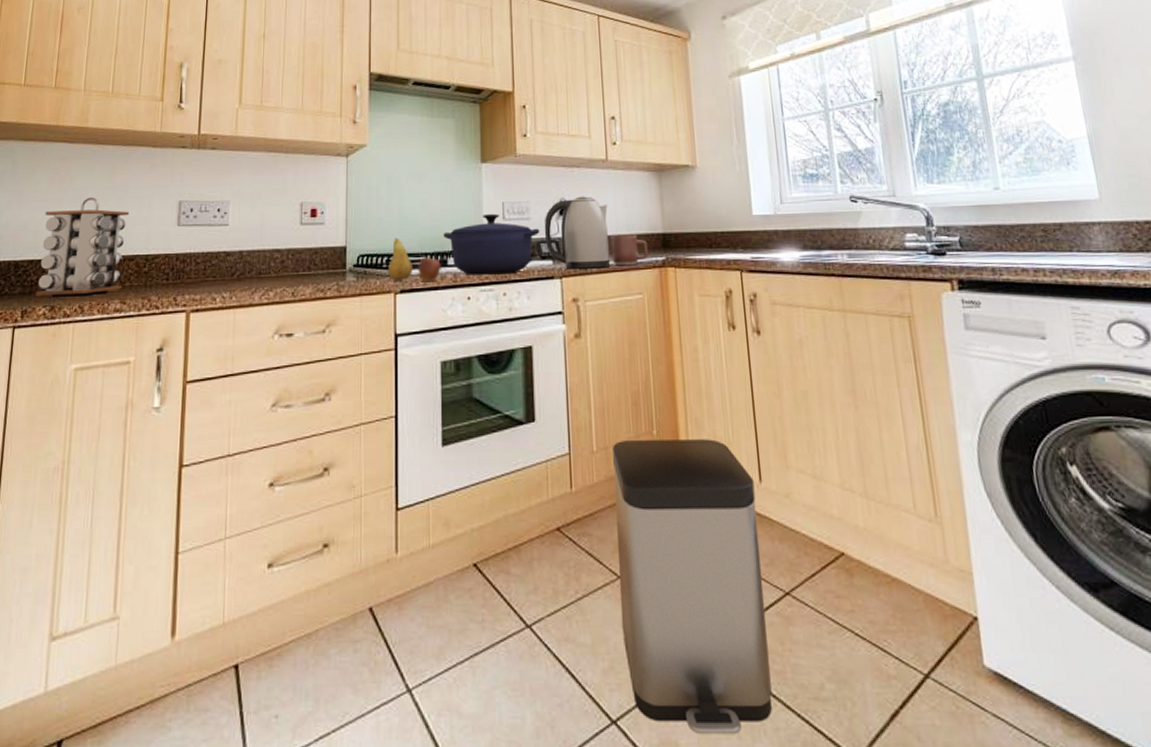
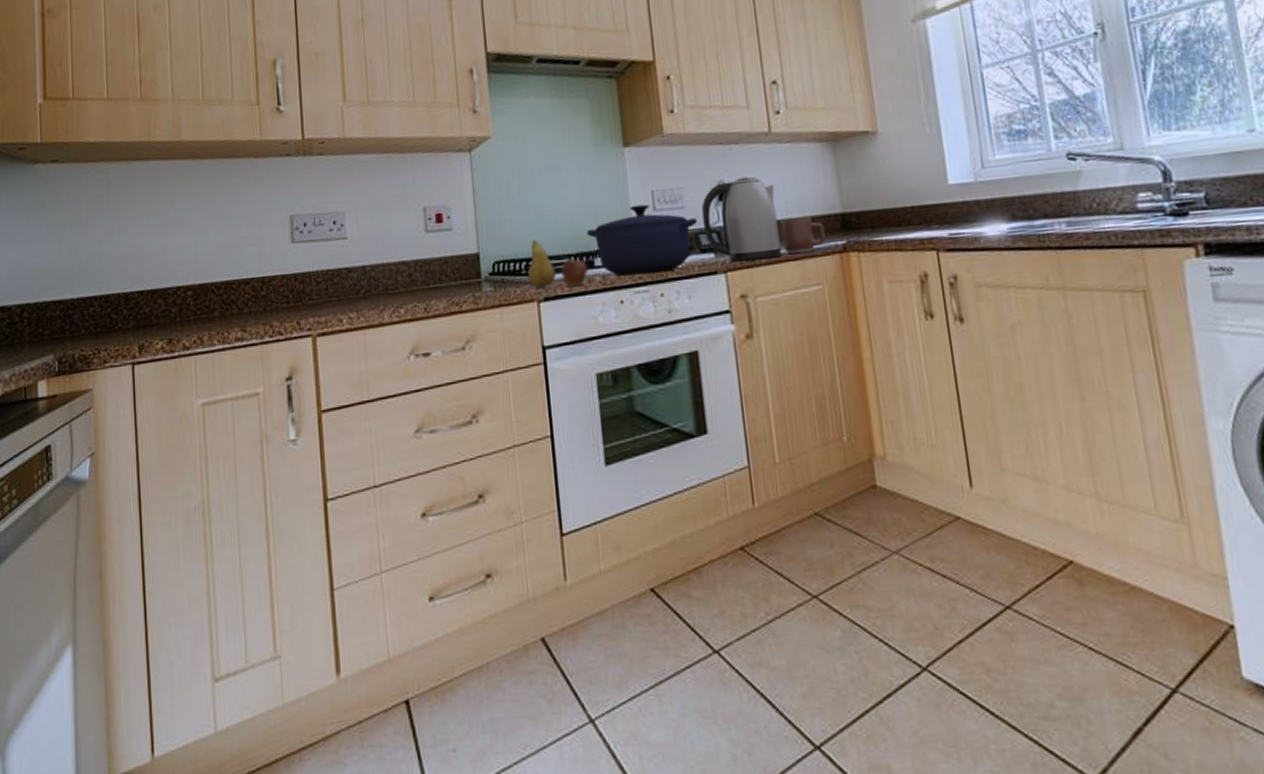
spice rack: present [35,196,130,297] -> none [149,217,241,329]
pedal bin: present [612,439,772,735] -> none [797,443,995,759]

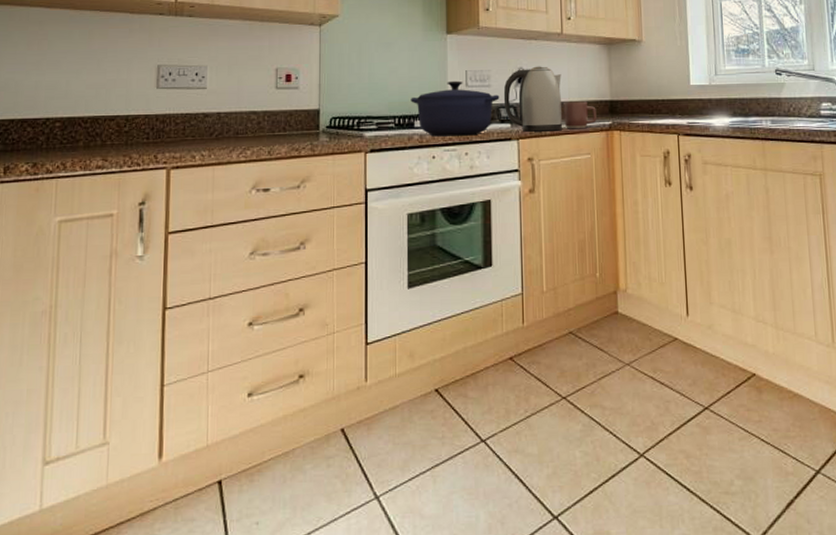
fruit: present [528,239,556,288] -> none [359,101,382,141]
fruit: present [560,255,588,287] -> none [386,117,408,143]

